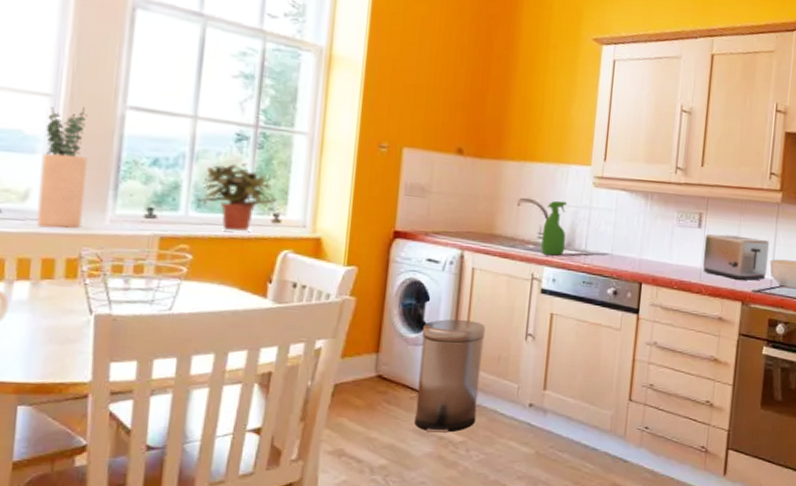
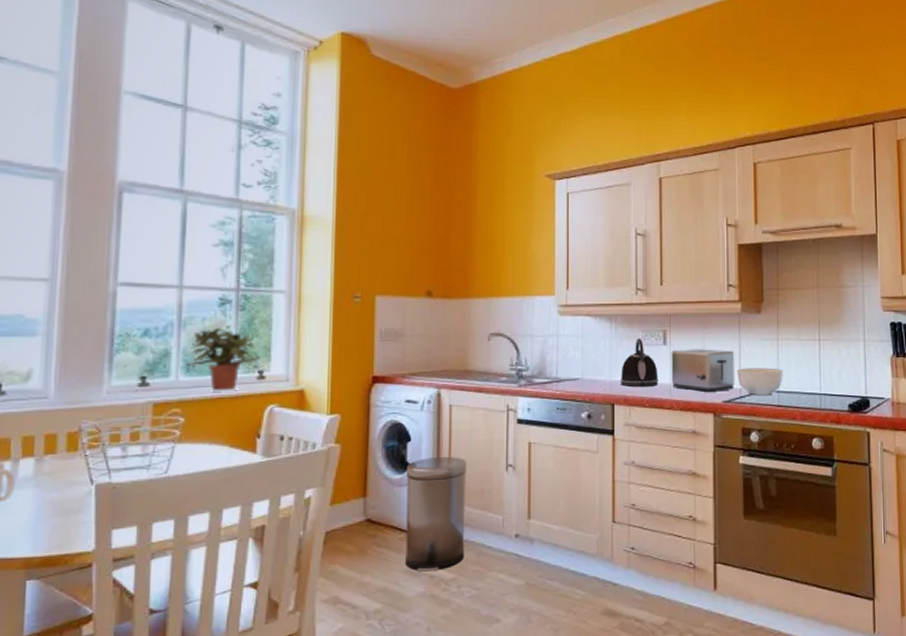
vase: present [36,107,88,229] -> none [38,288,83,405]
spray bottle: present [541,200,567,256] -> none [514,331,537,386]
kettle: none [650,218,690,269] -> present [619,338,658,387]

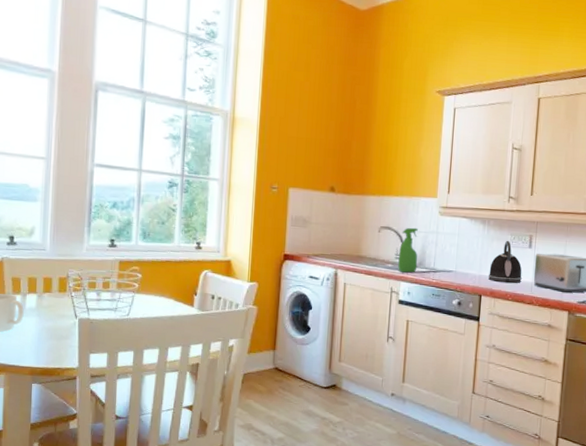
potted plant: present [187,327,261,392] -> none [144,205,199,256]
pedal bin: present [405,457,467,572] -> none [303,324,356,414]
spray bottle: none [514,331,537,386] -> present [398,227,418,273]

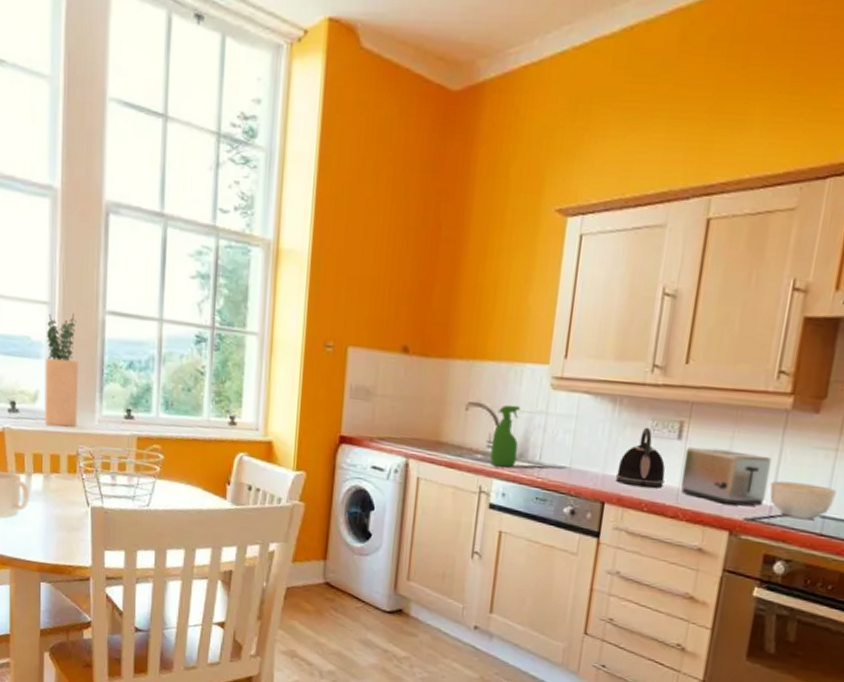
vase: none [39,166,70,256] -> present [44,313,78,428]

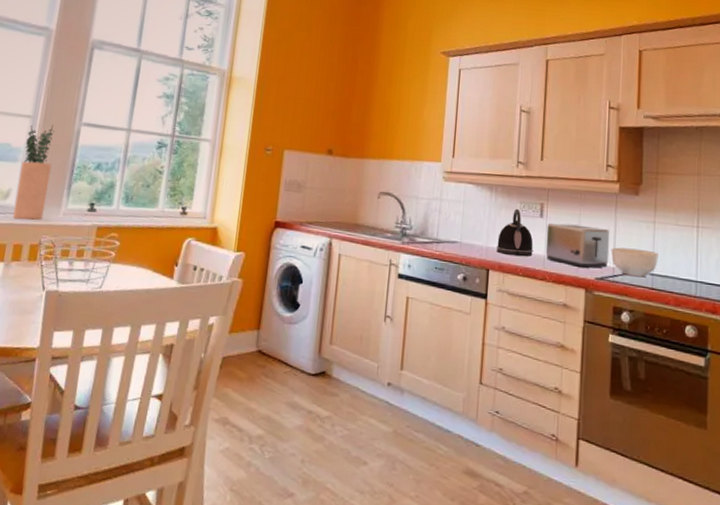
spray bottle: present [490,404,520,468] -> none [398,193,420,244]

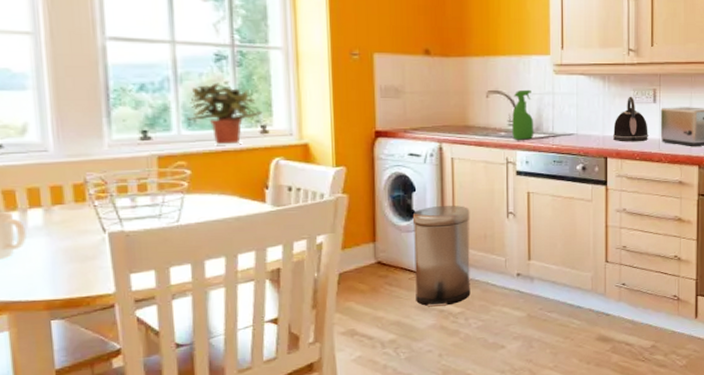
vase: present [12,125,55,221] -> none [31,42,81,158]
potted plant: none [127,166,186,222] -> present [188,82,263,145]
pedal bin: none [288,300,350,407] -> present [412,206,471,307]
spray bottle: none [398,193,420,244] -> present [512,89,534,140]

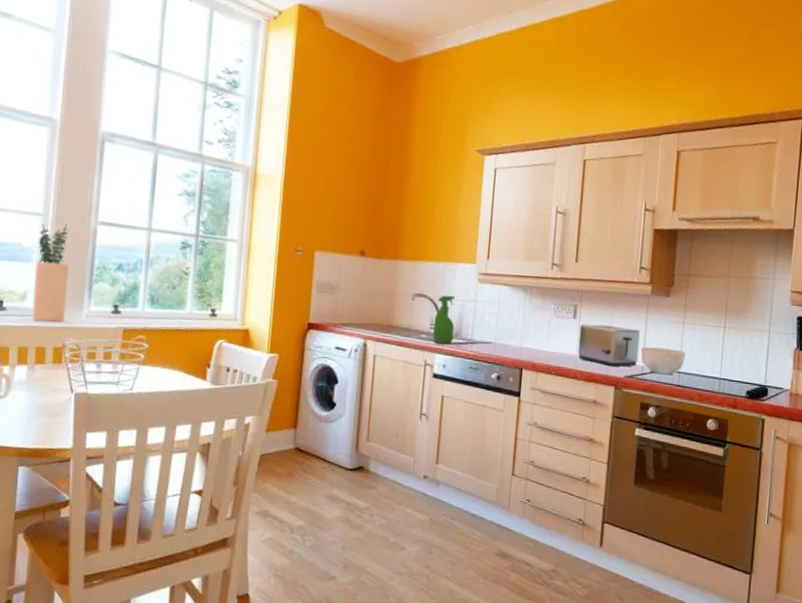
vase: none [31,42,81,158] -> present [32,224,69,323]
potted plant: present [188,82,263,145] -> none [152,267,214,324]
pedal bin: present [412,206,471,307] -> none [326,400,386,499]
kettle: present [612,96,648,141] -> none [529,310,566,356]

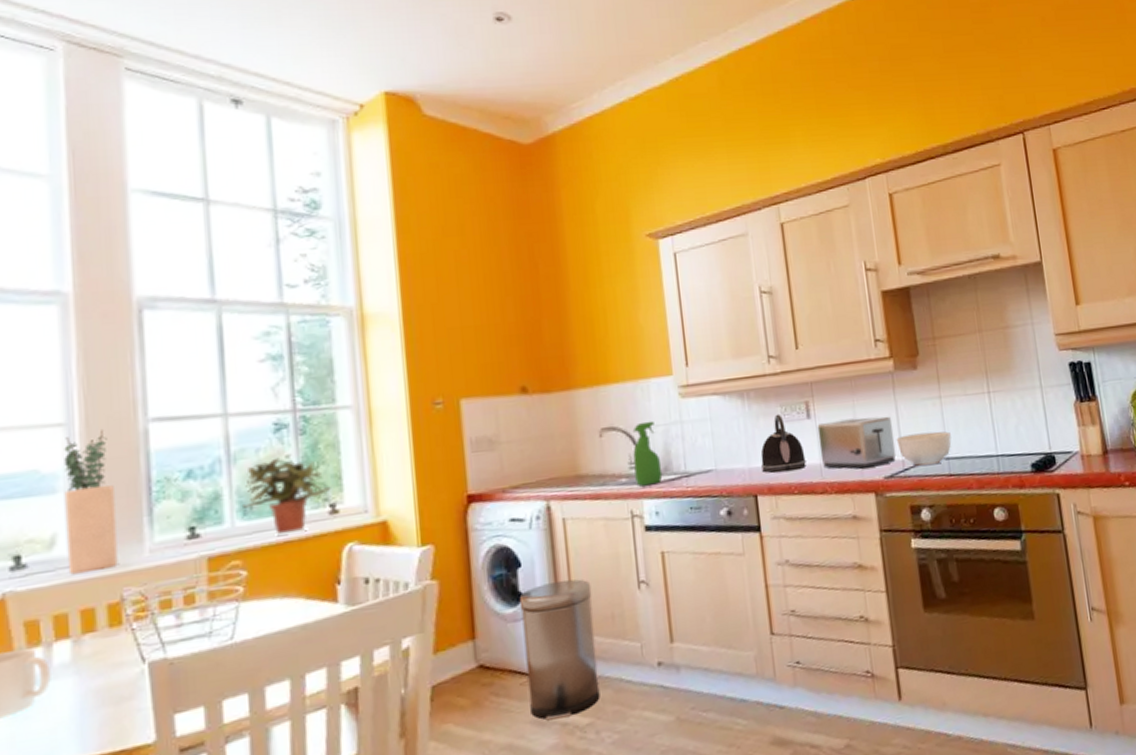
potted plant: none [152,267,214,324] -> present [243,457,331,535]
pedal bin: none [326,400,386,499] -> present [519,579,600,721]
kettle: none [529,310,566,356] -> present [760,414,806,473]

